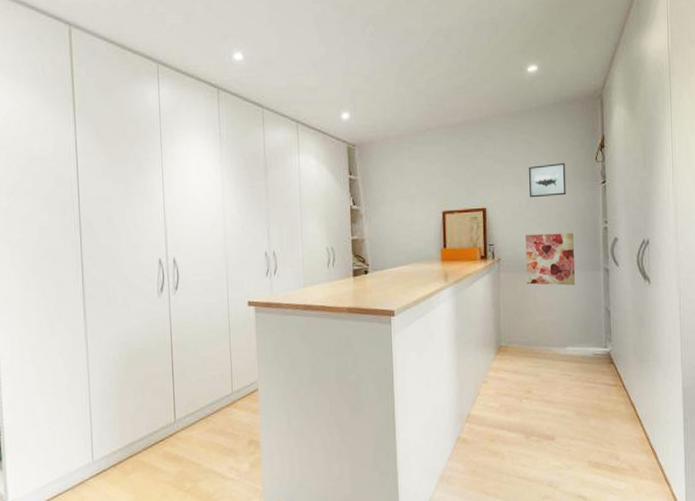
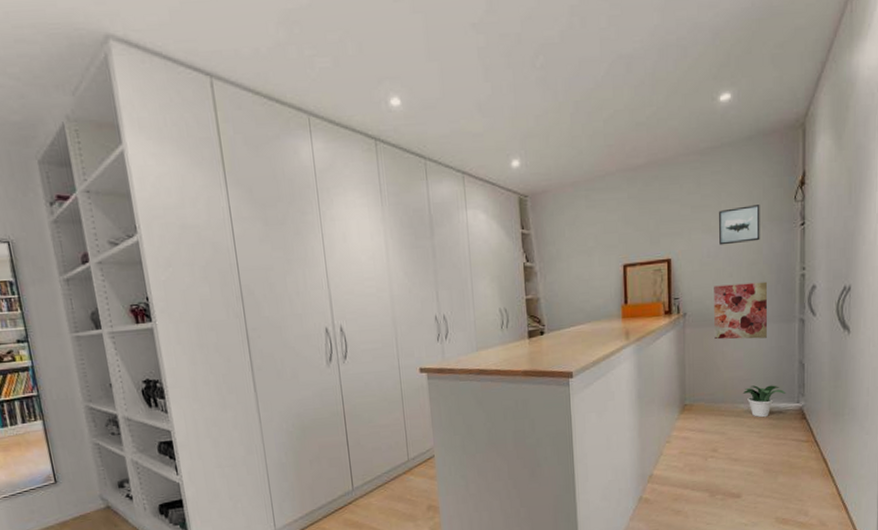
potted plant: none [554,329,594,361] -> present [742,385,786,418]

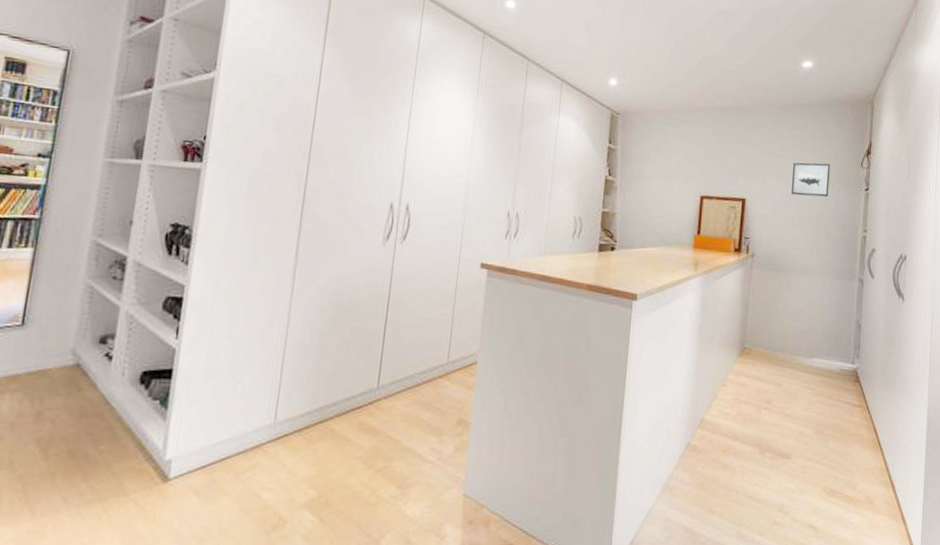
wall art: present [714,281,767,340] -> none [779,232,832,292]
potted plant: present [742,385,786,418] -> none [801,339,843,374]

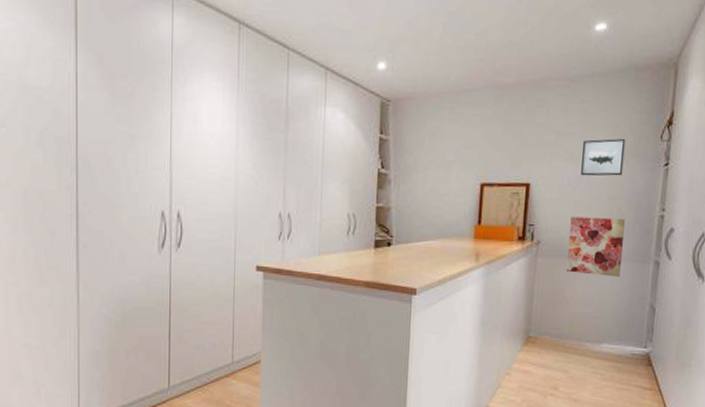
wall art: none [779,232,832,292] -> present [566,216,625,277]

